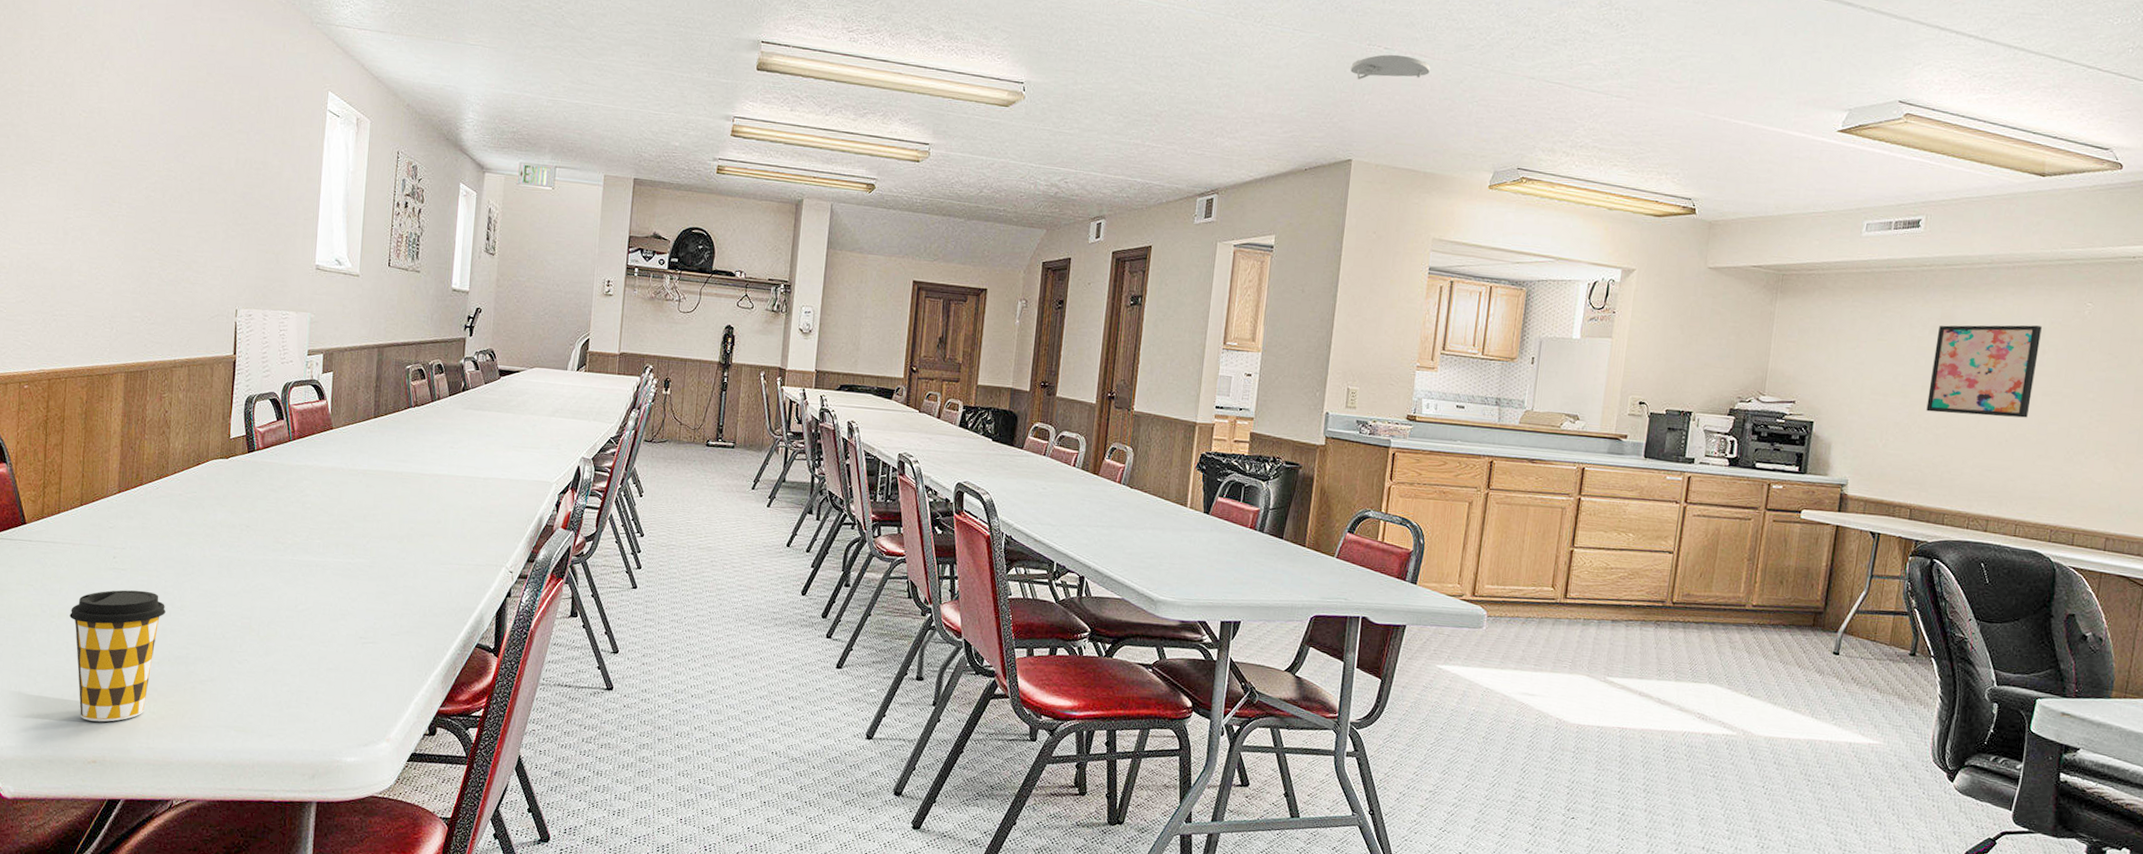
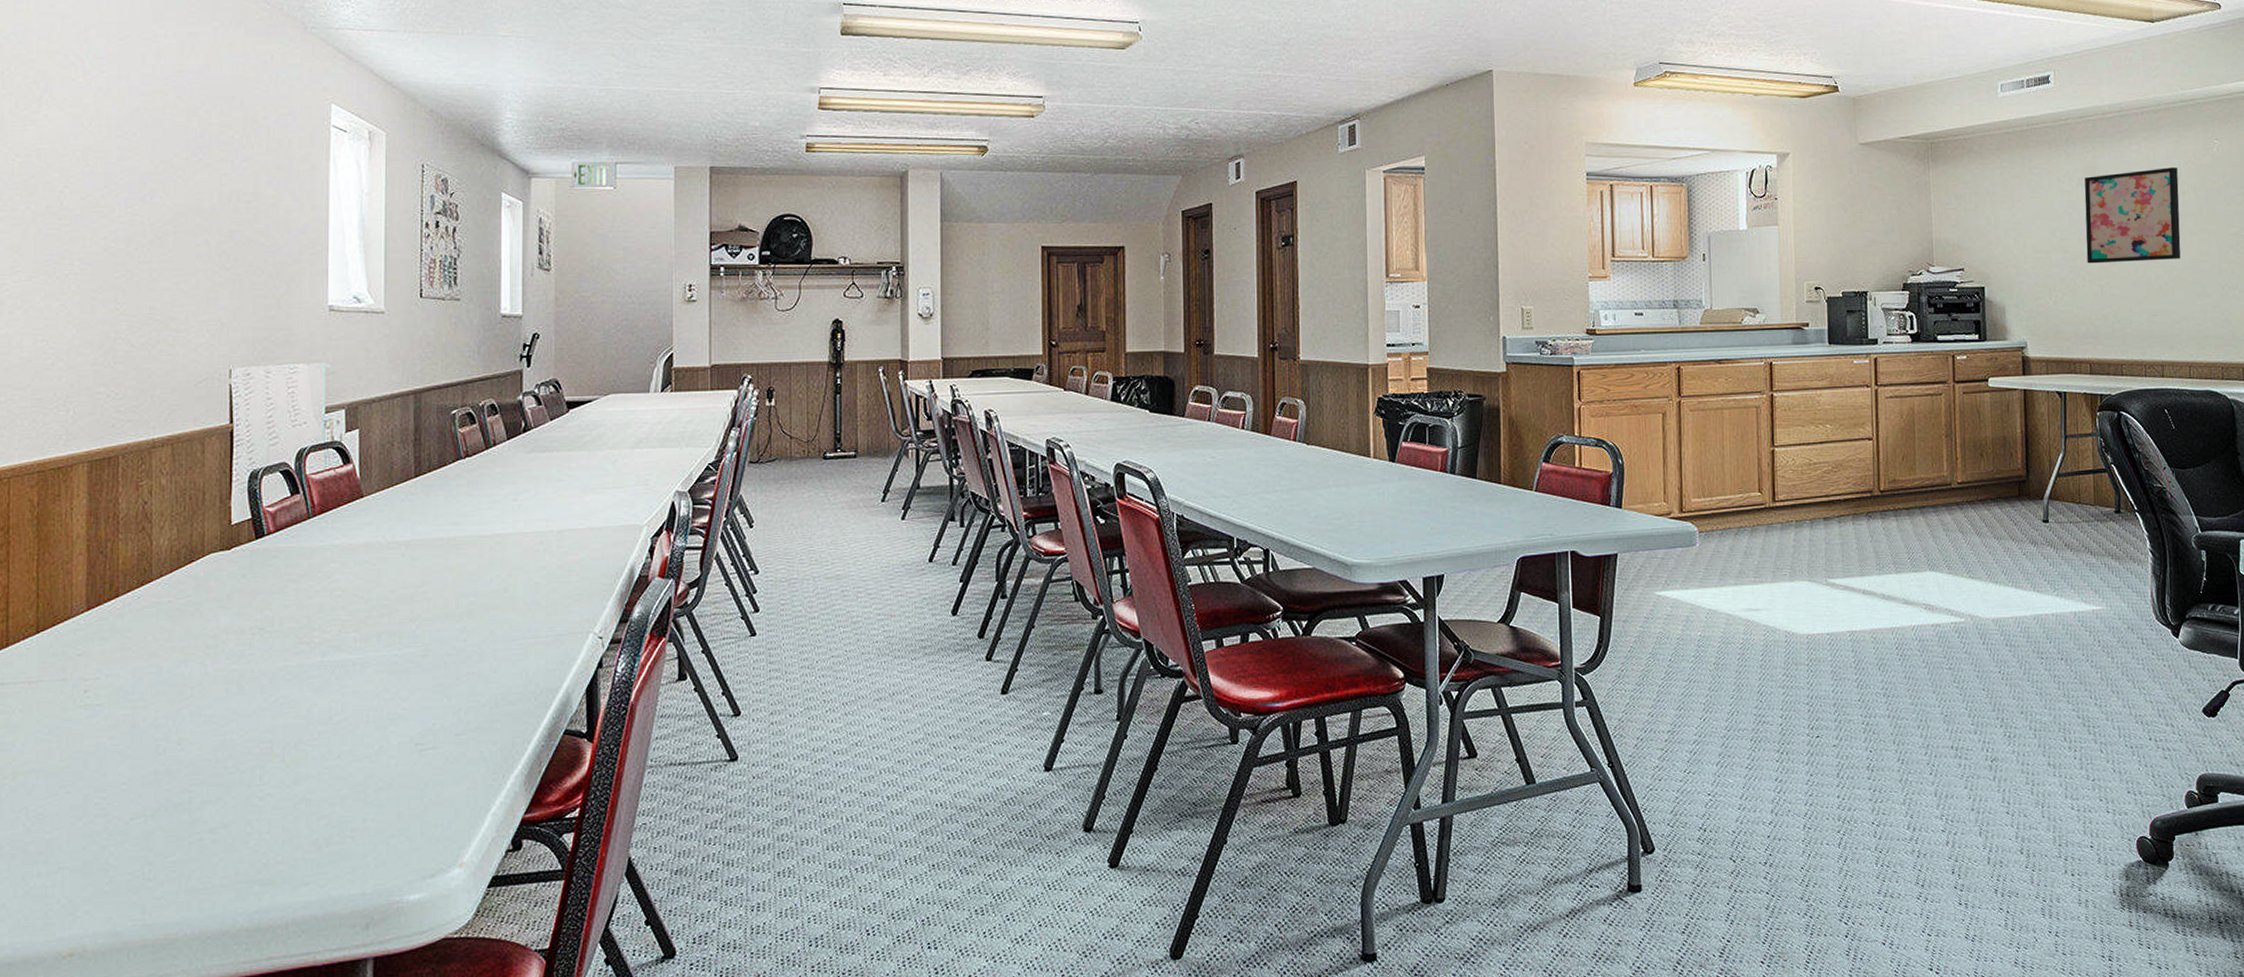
coffee cup: present [69,590,166,722] -> none [28,727,159,904]

